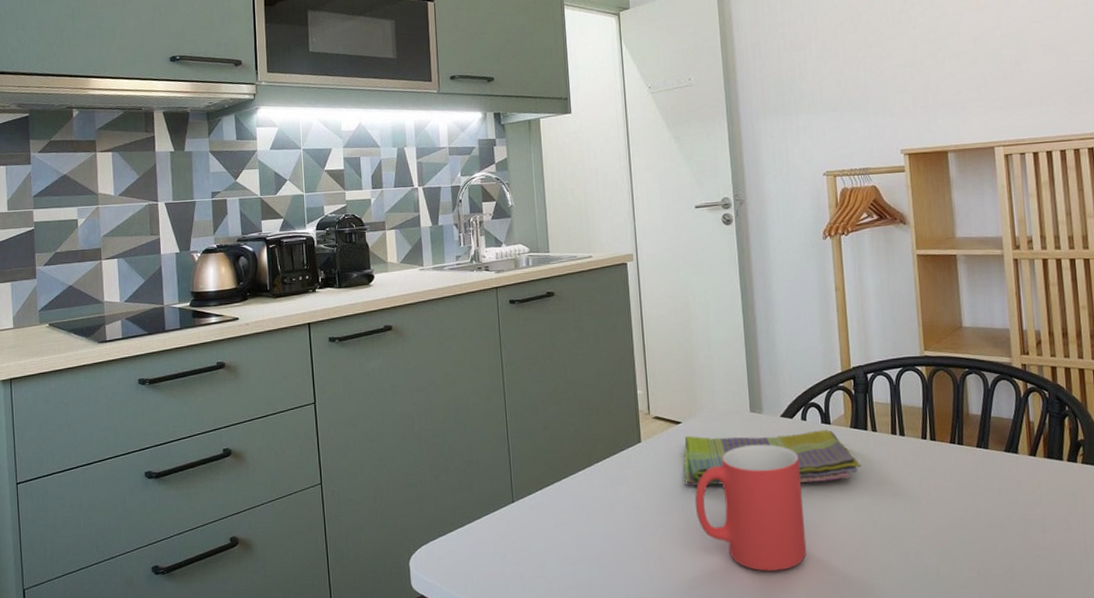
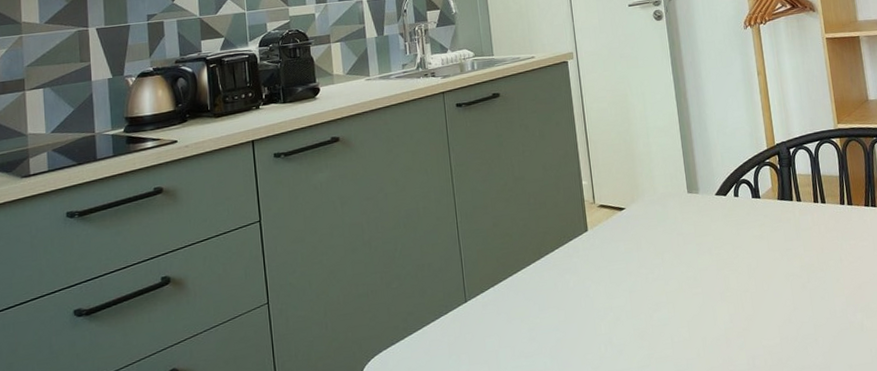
dish towel: present [684,430,861,486] -> none [629,203,789,269]
mug: present [695,444,807,572] -> none [640,222,746,344]

